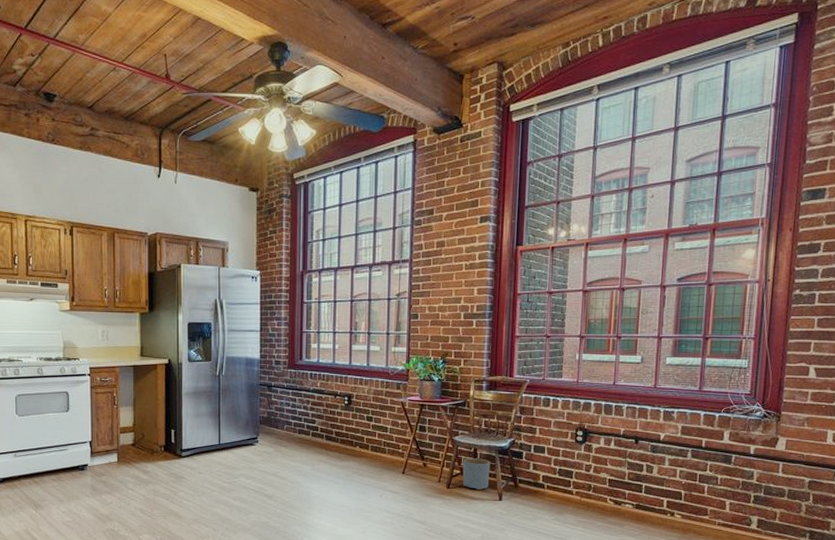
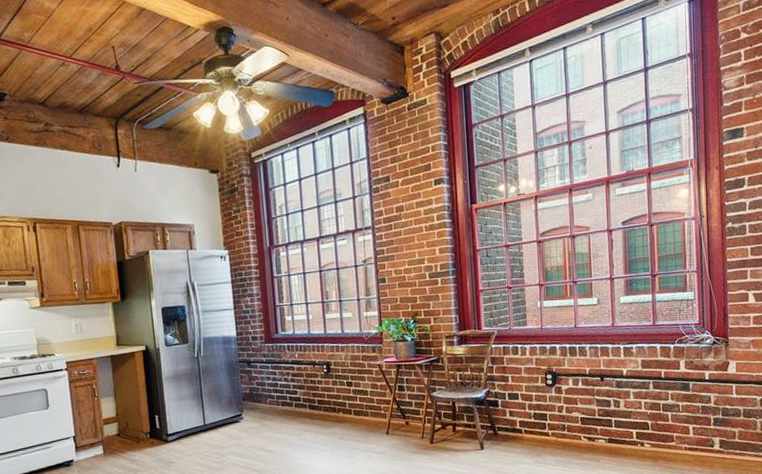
planter: present [462,458,491,491] -> none [443,411,470,442]

